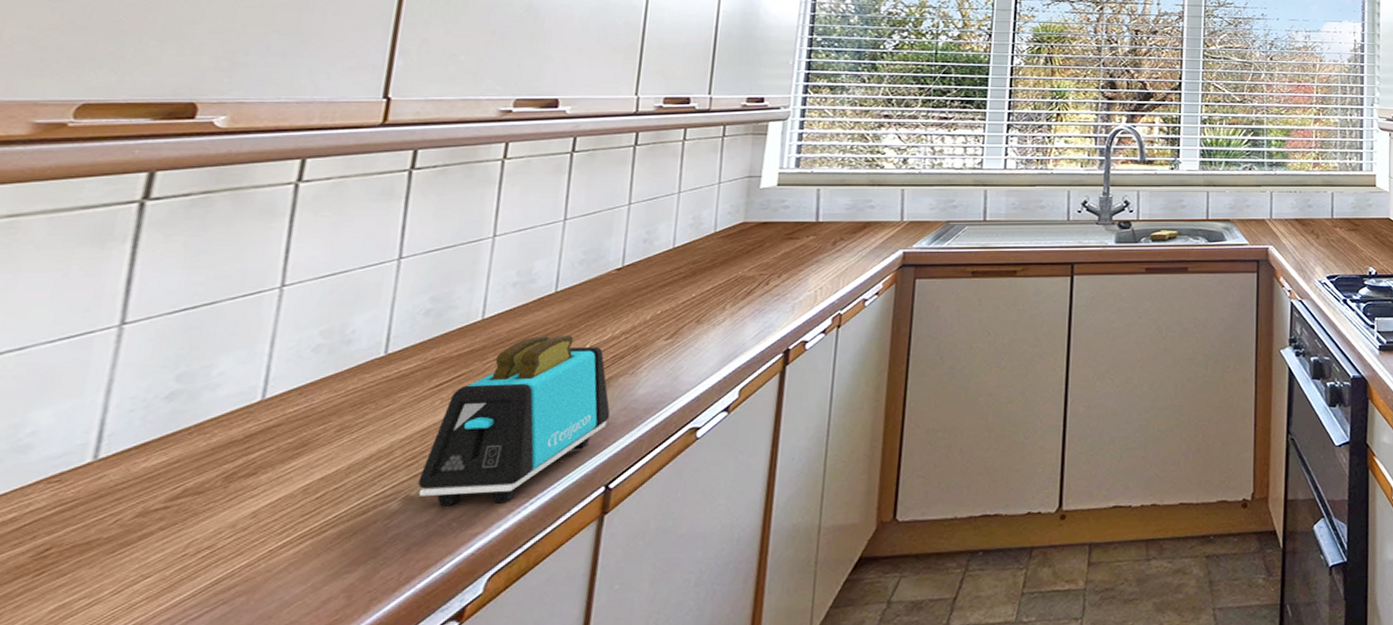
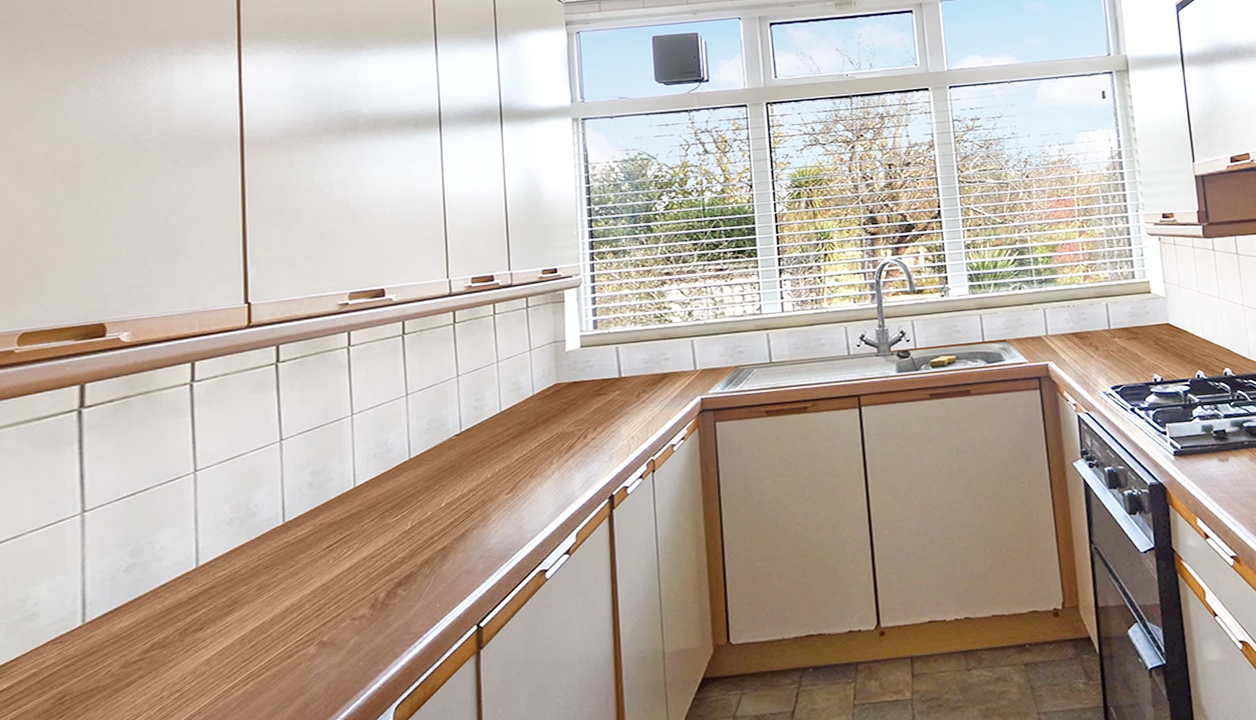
toaster: present [418,335,610,507] -> none [327,496,471,649]

